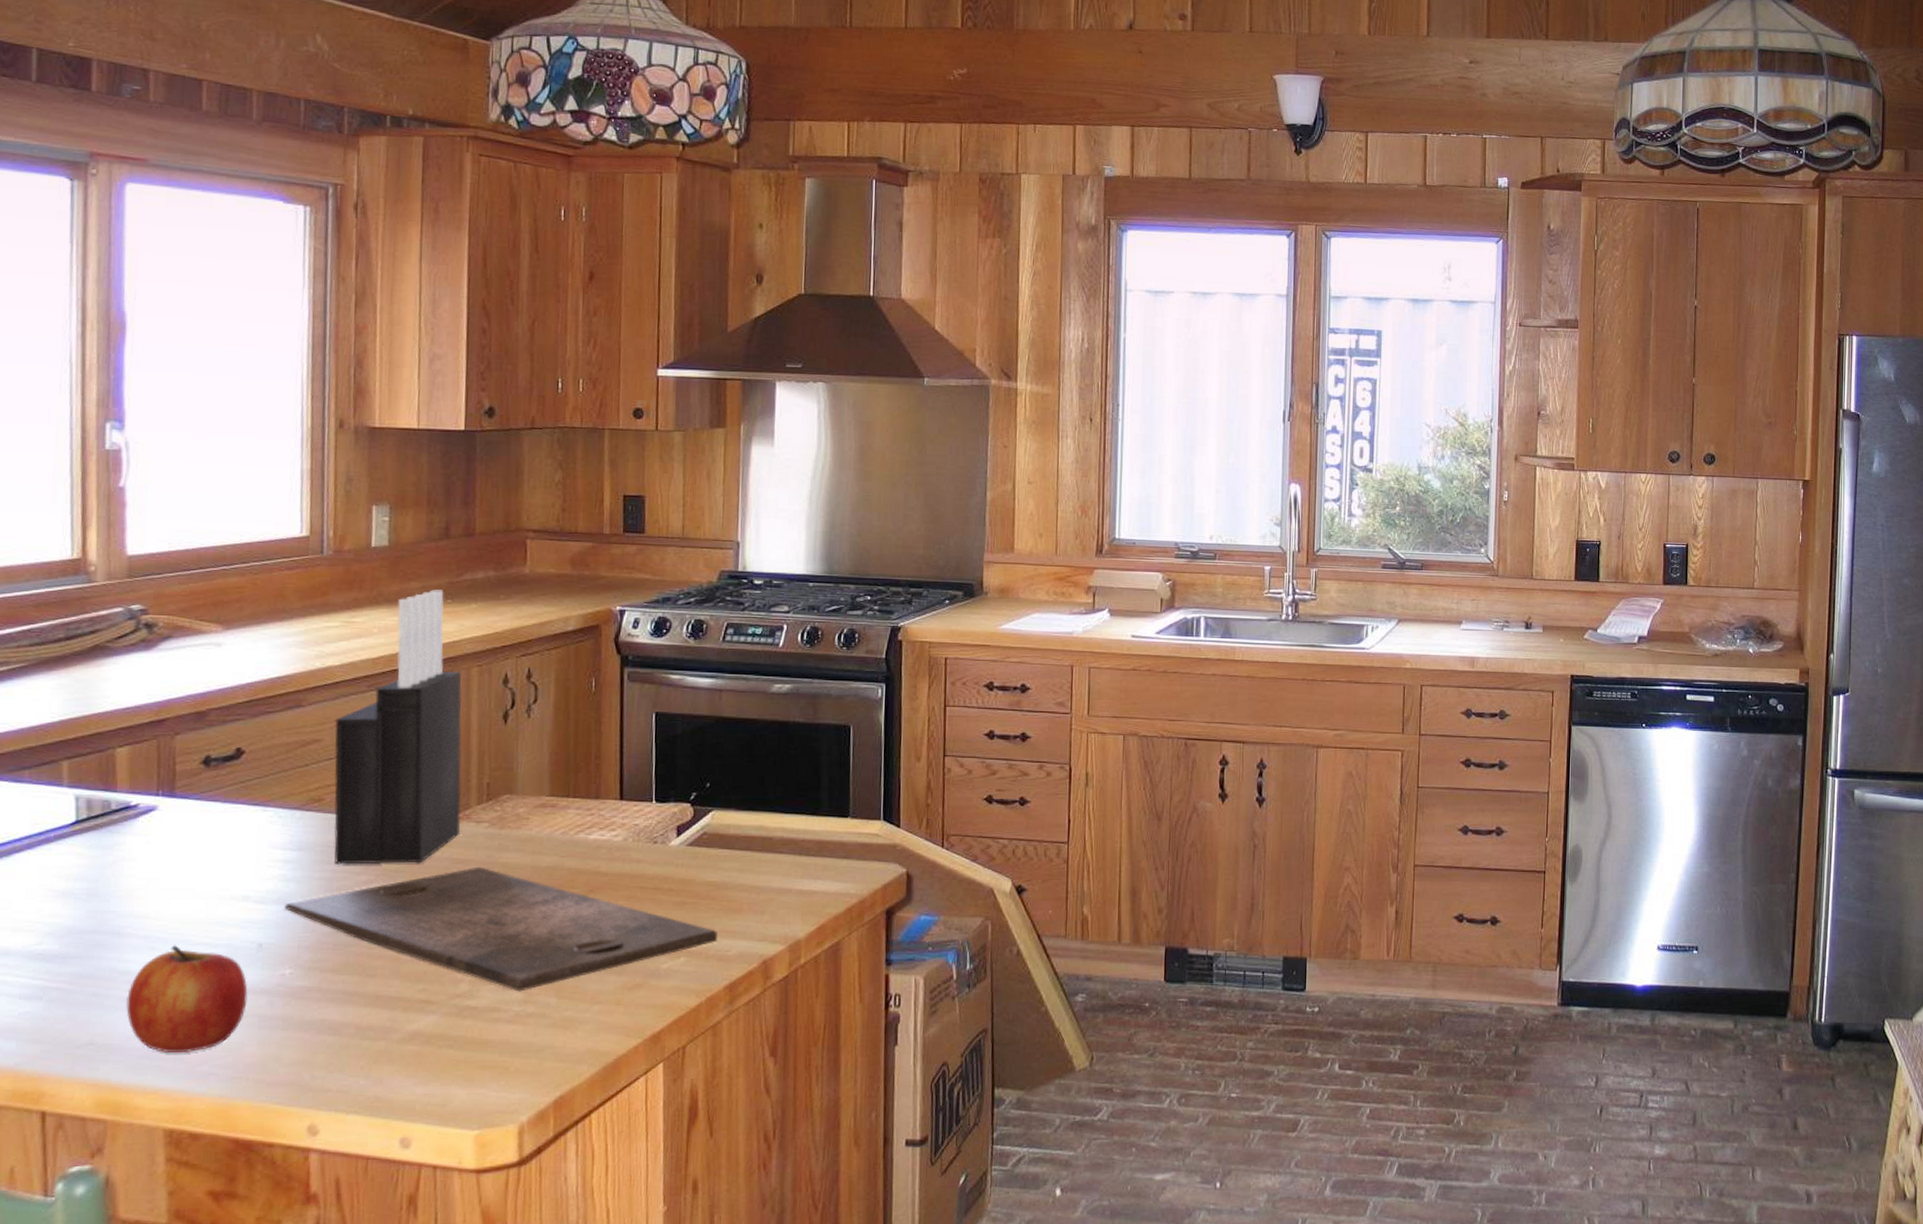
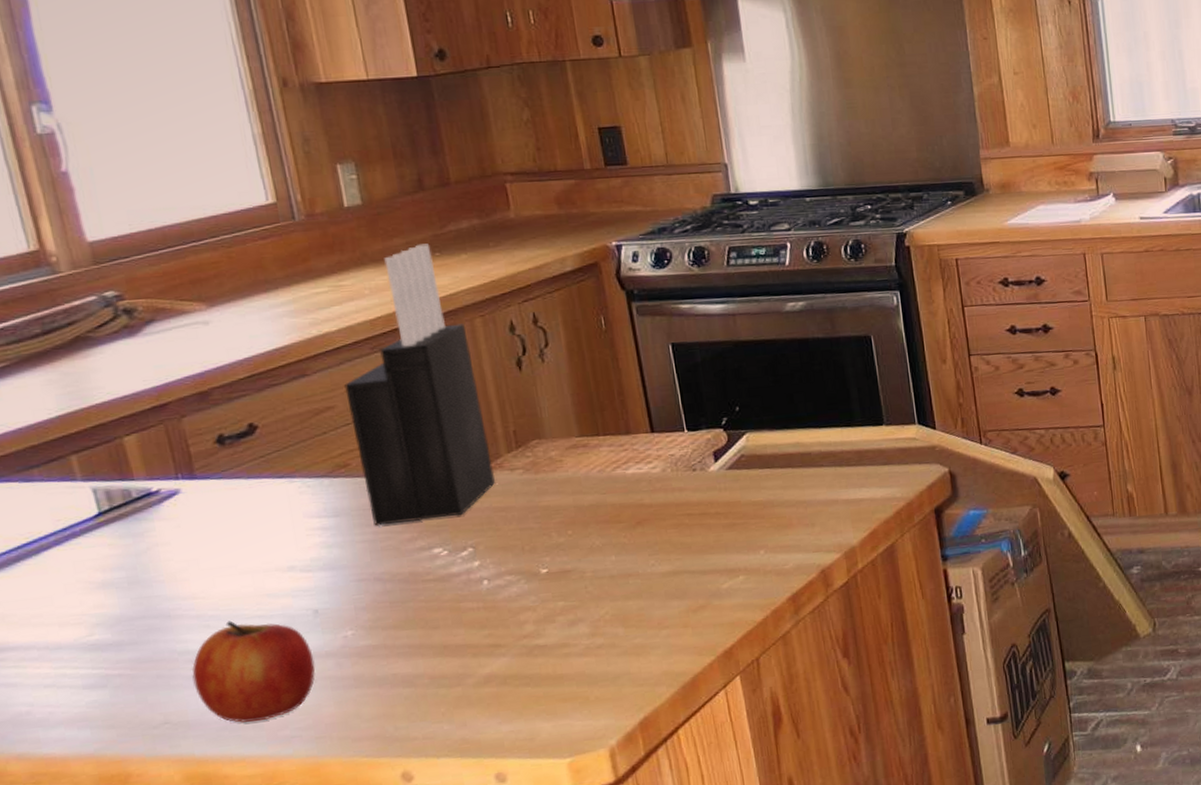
cutting board: present [285,866,717,992] -> none [333,512,773,626]

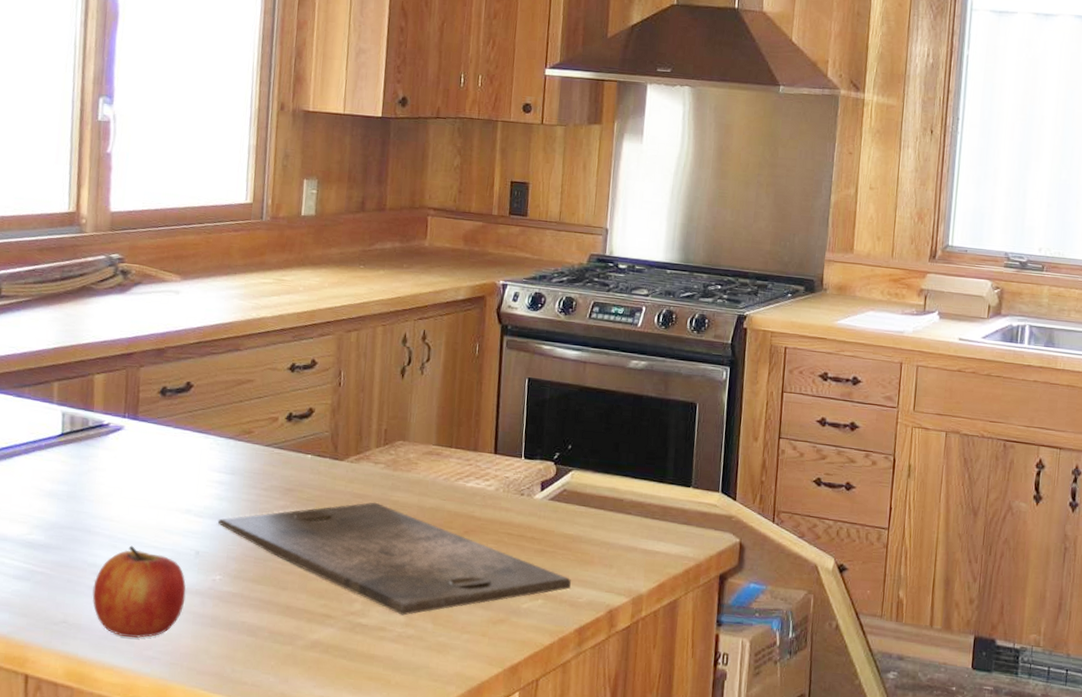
cutting board: none [333,512,773,626] -> present [218,502,571,616]
knife block: present [344,243,495,526] -> none [259,256,368,495]

